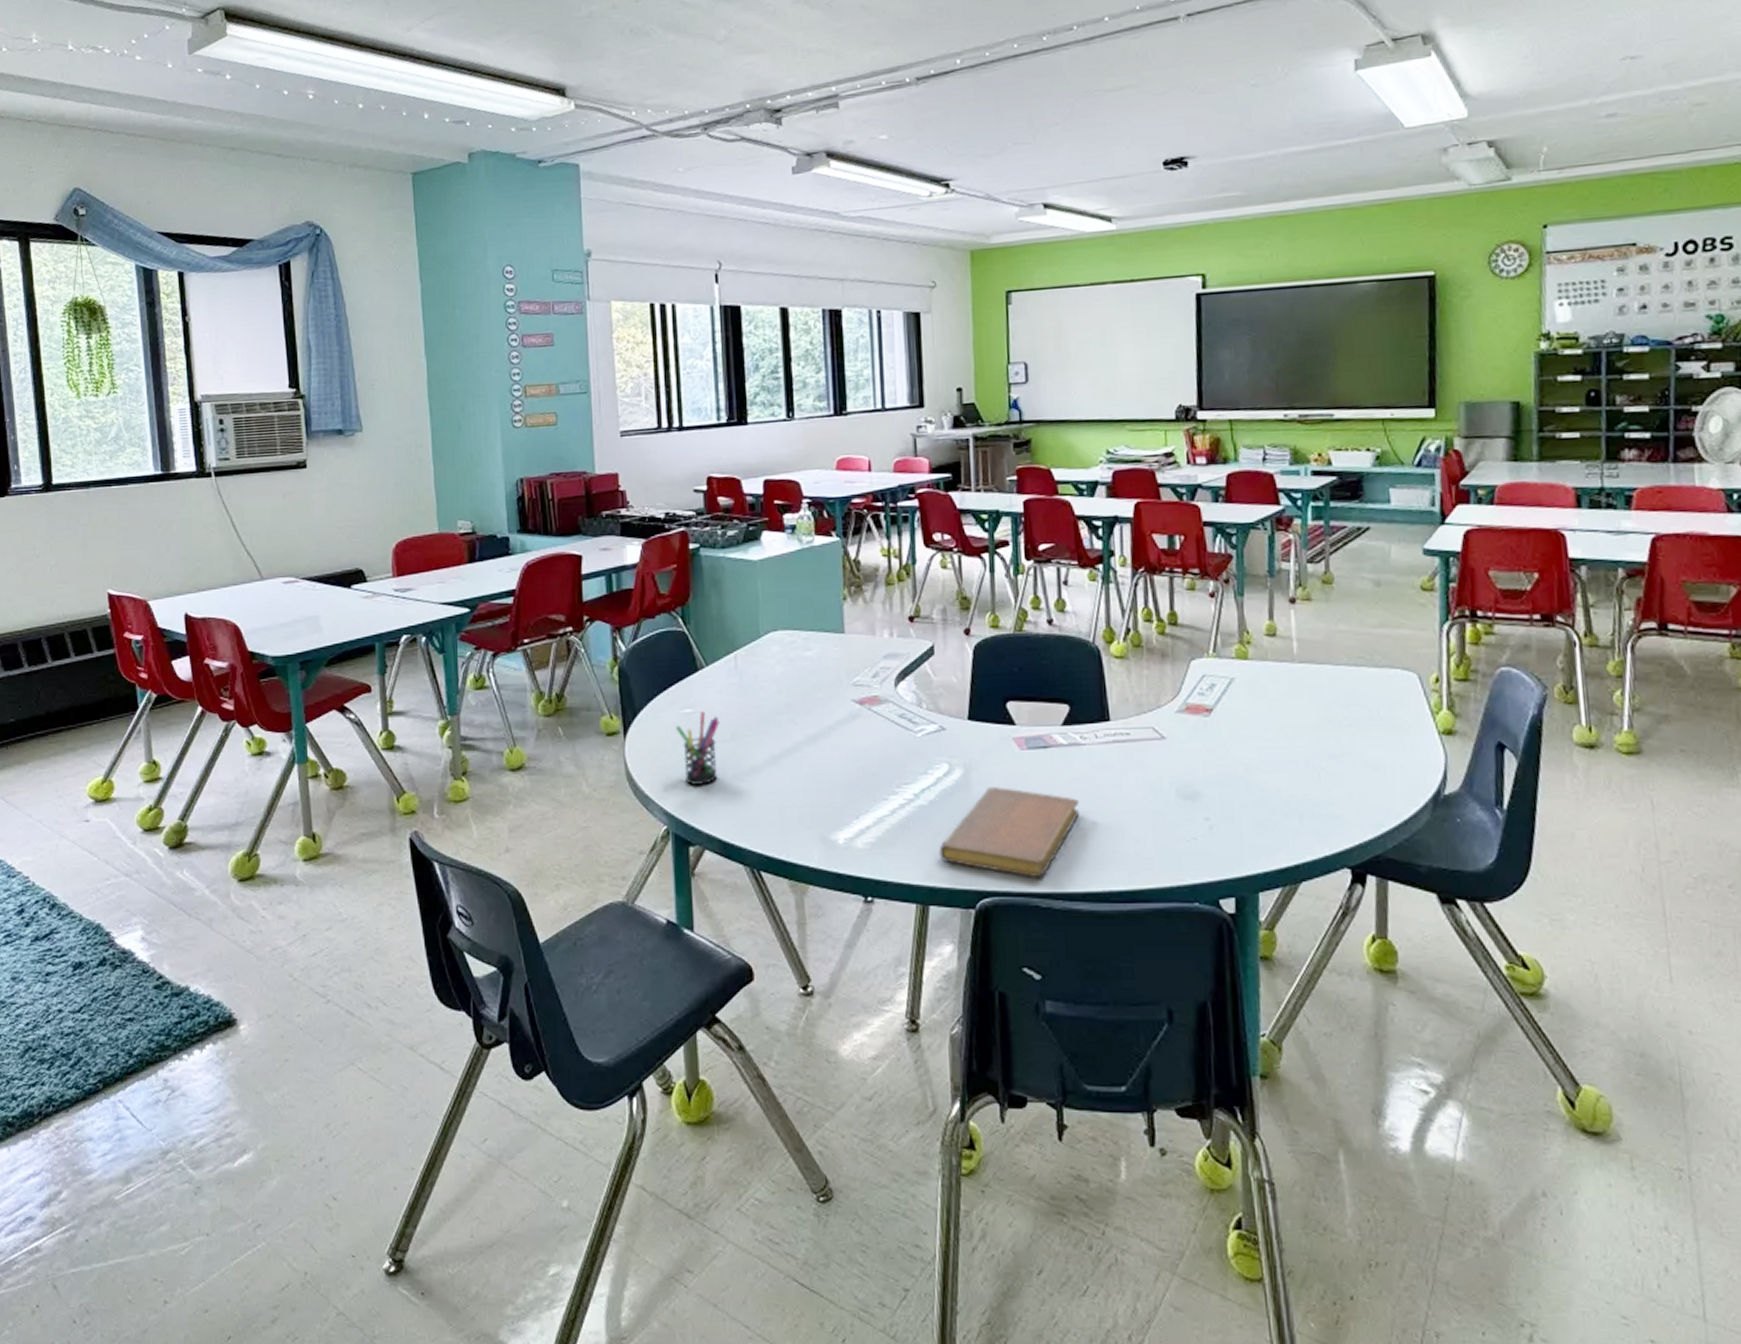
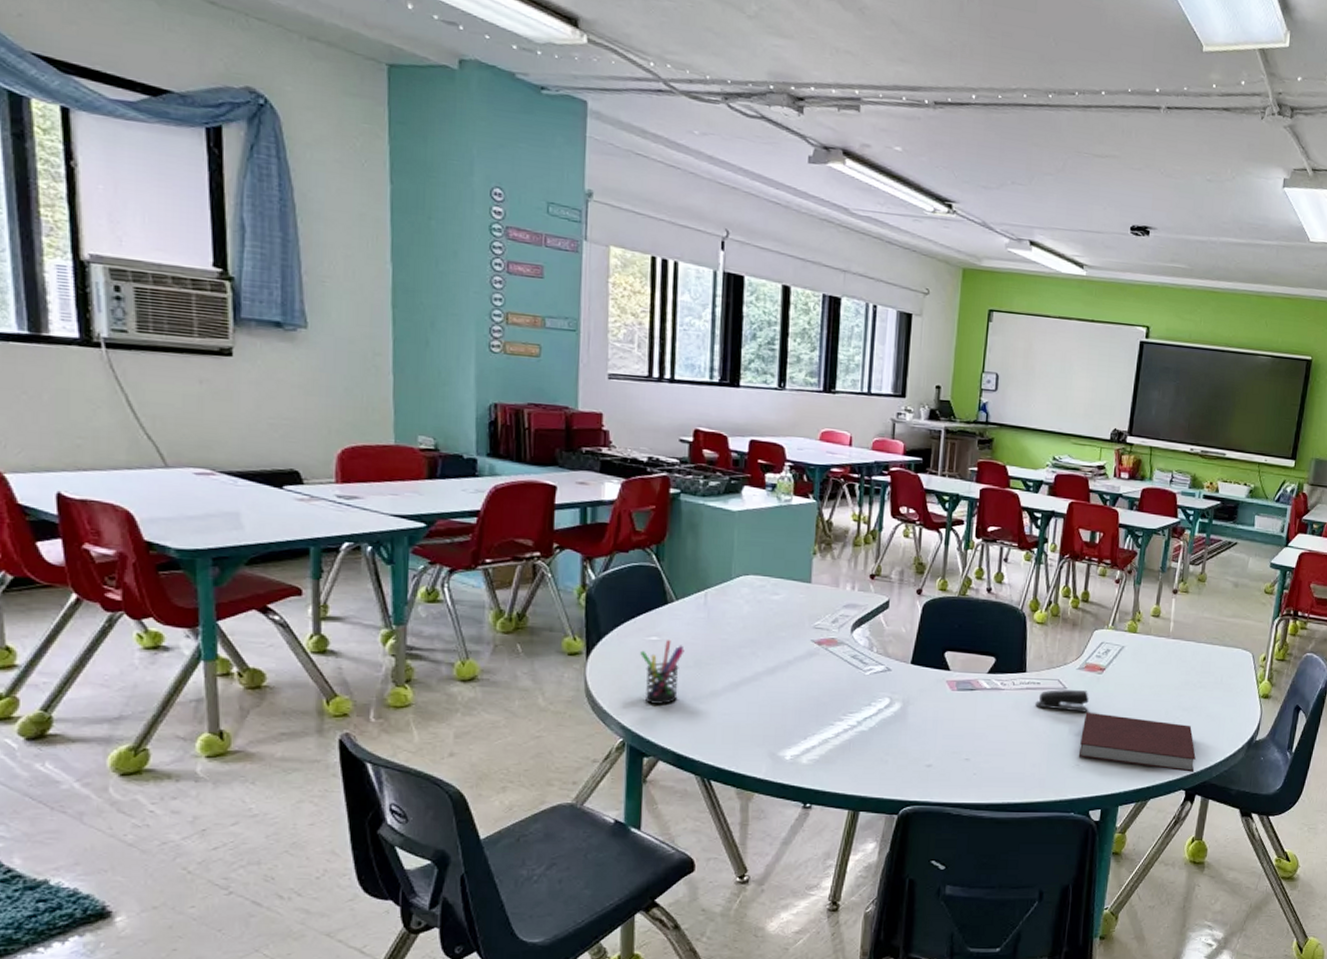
notebook: present [939,787,1080,878] -> none [873,719,994,792]
stapler: none [1127,739,1198,768] -> present [1035,689,1089,713]
notebook: none [1193,768,1360,843] -> present [1078,712,1196,772]

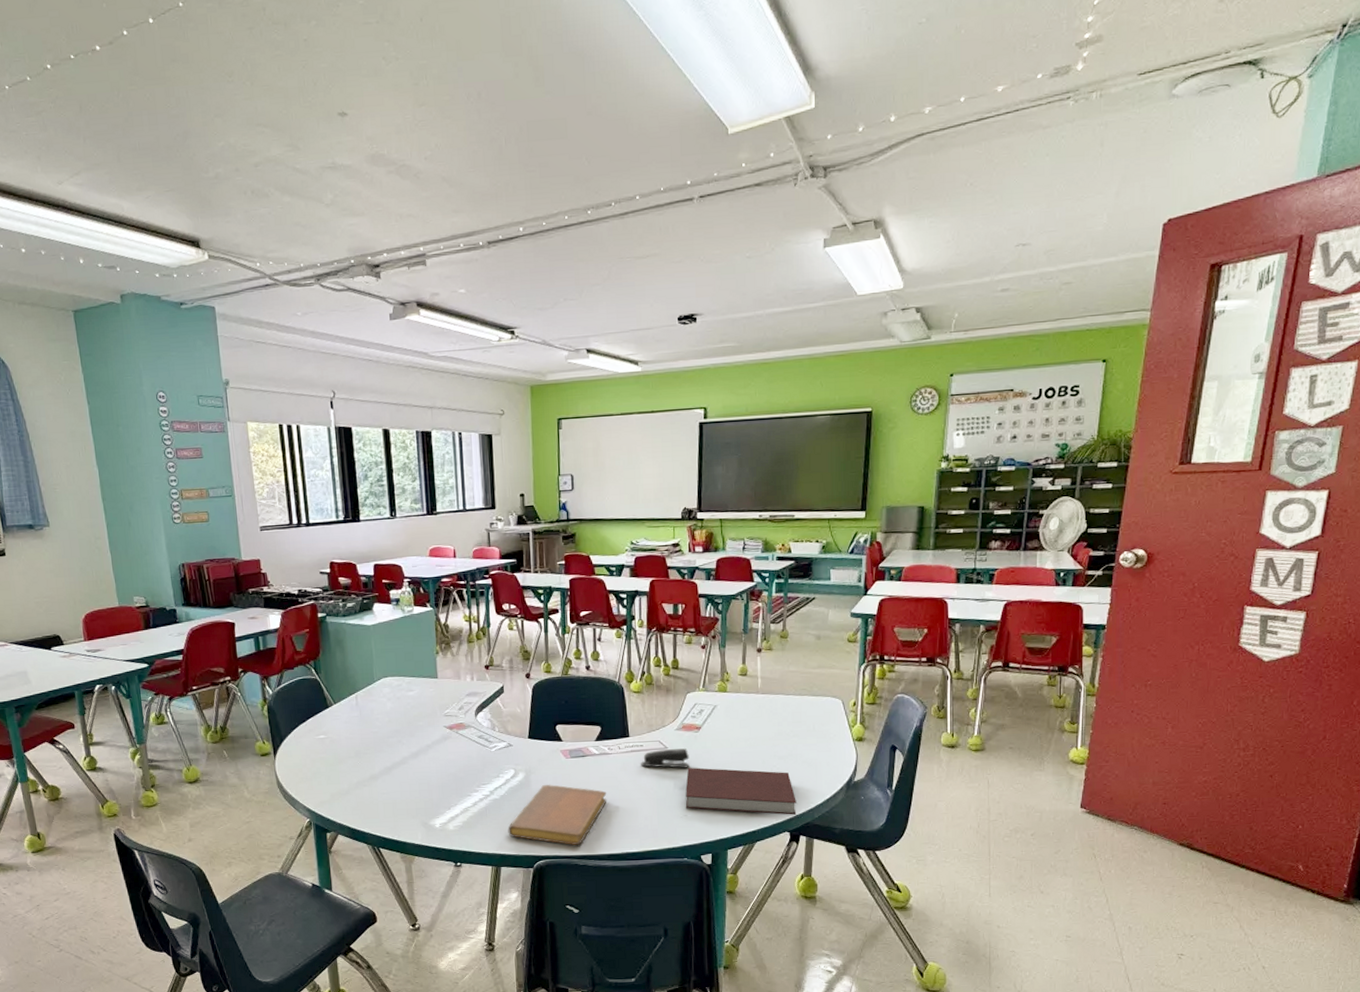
pen holder: present [640,640,685,704] -> none [313,737,346,790]
notebook: none [873,719,994,792] -> present [508,785,607,846]

